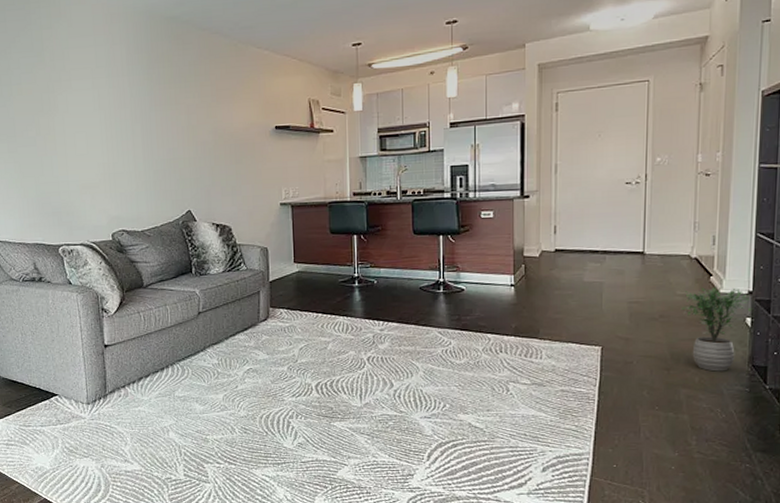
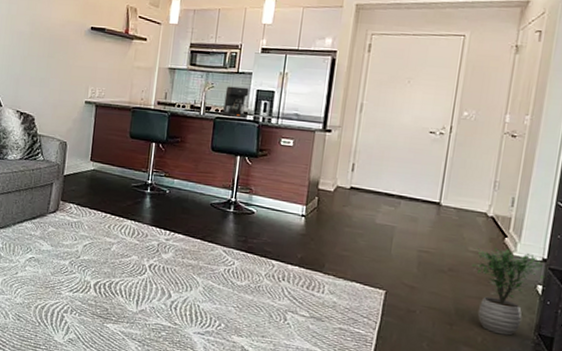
coffee maker: none [418,165,444,198] -> present [221,86,249,119]

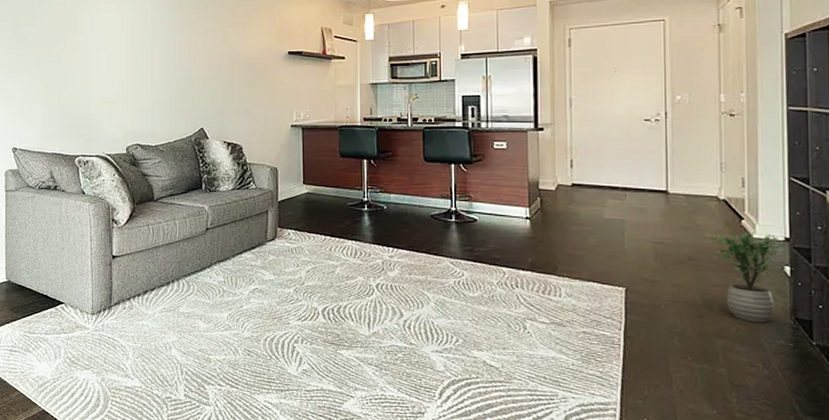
coffee maker: present [221,86,249,119] -> none [429,95,456,126]

